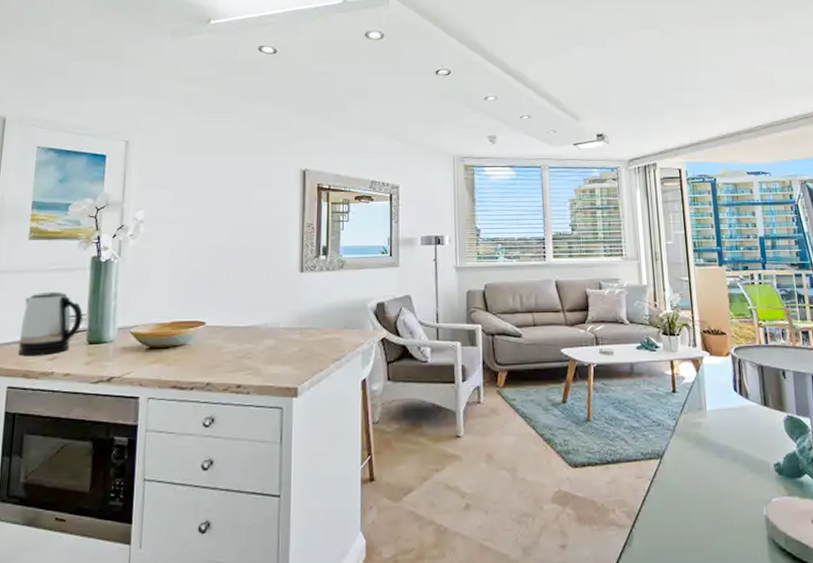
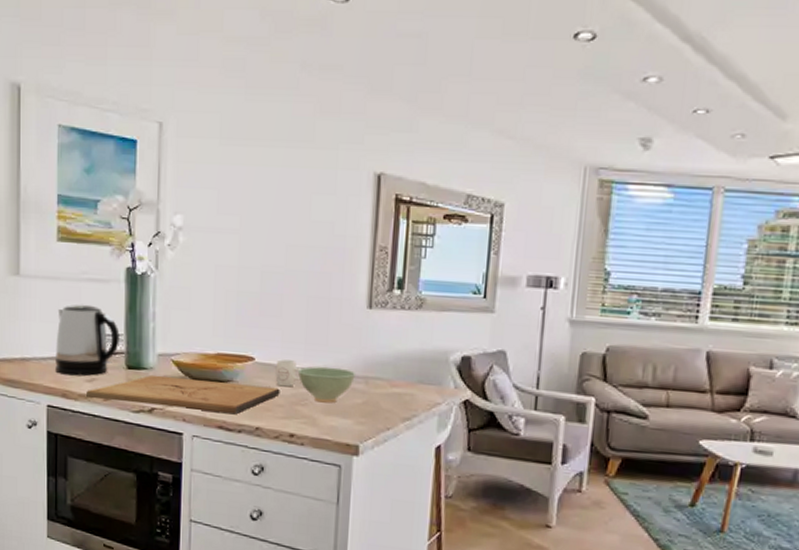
cutting board: none [46,346,228,376] -> present [85,374,280,414]
mug: none [223,321,246,345] -> present [275,359,302,387]
bowl: none [243,323,293,354] -> present [297,366,357,403]

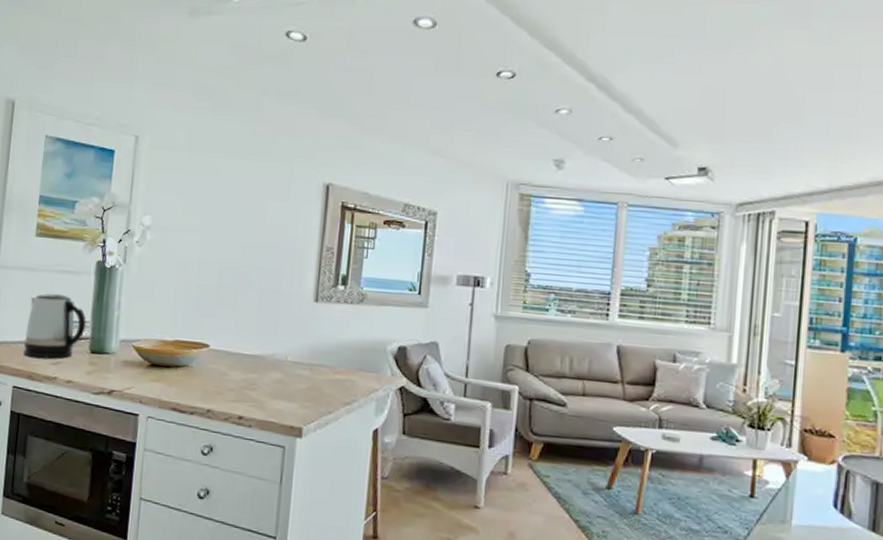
cutting board: present [85,374,280,414] -> none [49,359,232,397]
mug: present [275,359,302,387] -> none [227,346,252,373]
bowl: present [297,366,357,403] -> none [248,354,302,388]

